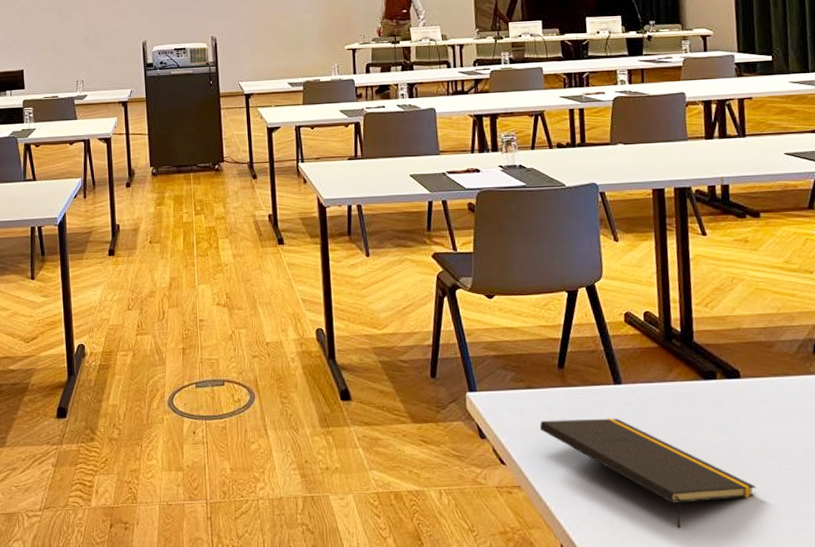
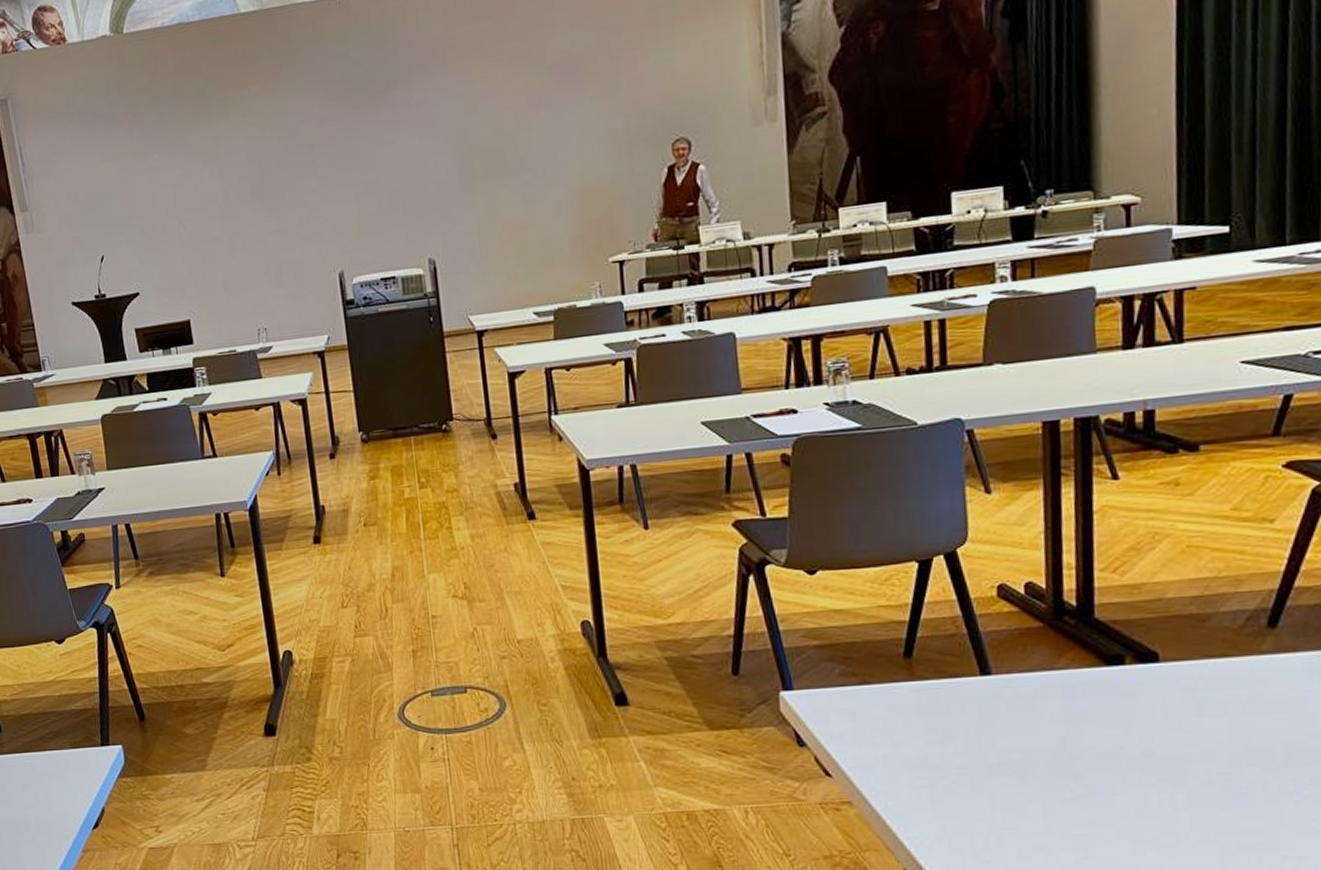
notepad: present [540,418,756,529] -> none [878,717,1174,849]

